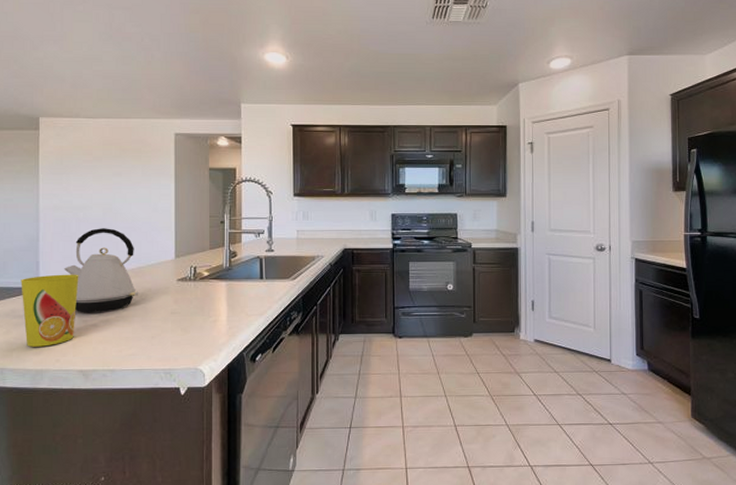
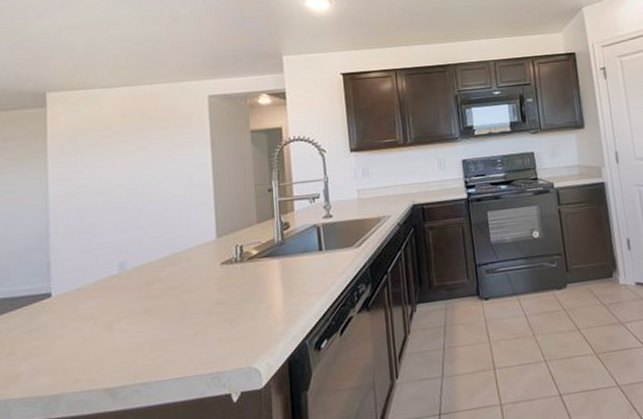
cup: present [21,274,79,347] -> none [27,271,101,368]
kettle: present [64,228,139,312] -> none [82,212,175,317]

